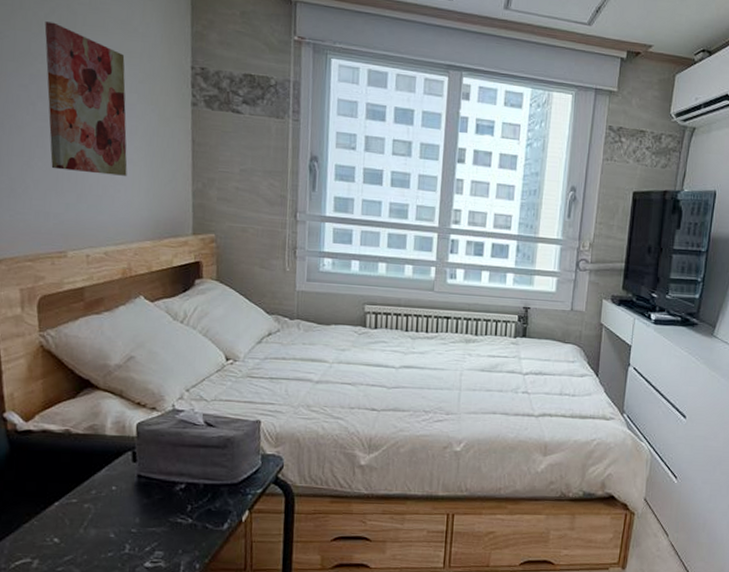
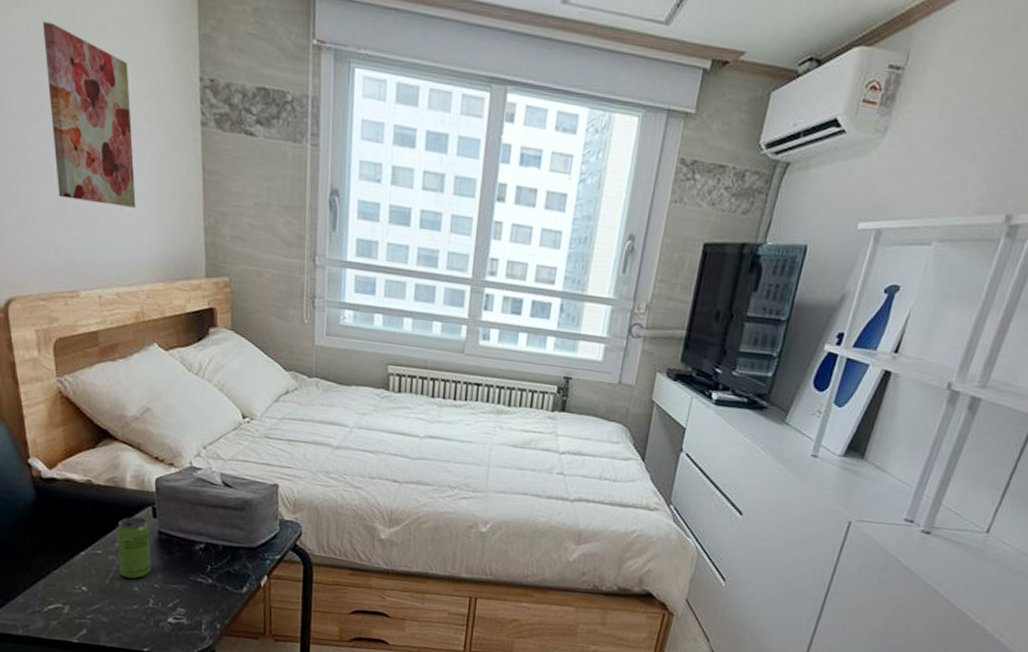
beverage can: none [93,462,129,526] -> present [117,516,151,579]

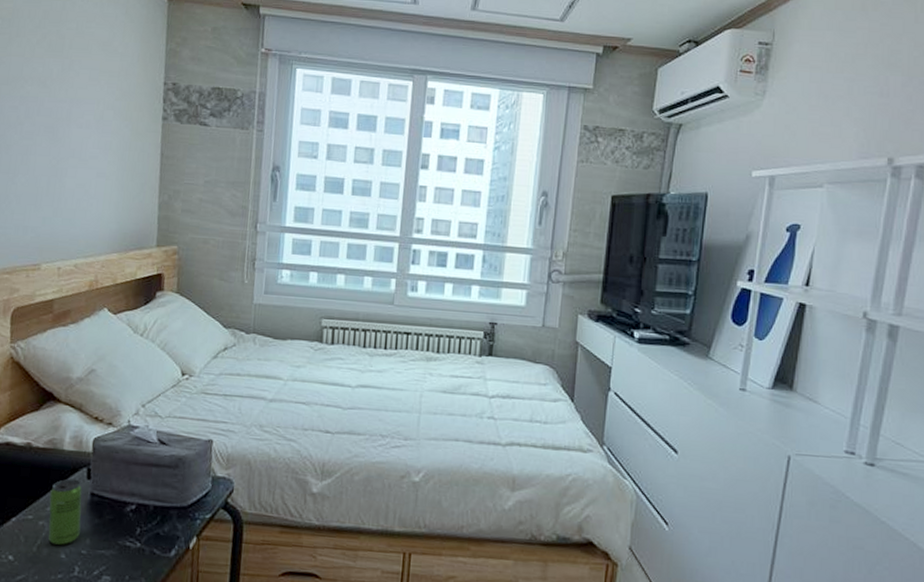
wall art: present [42,21,136,208] -> none [32,47,105,190]

